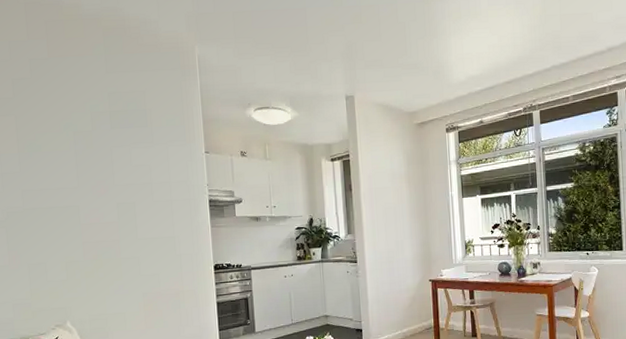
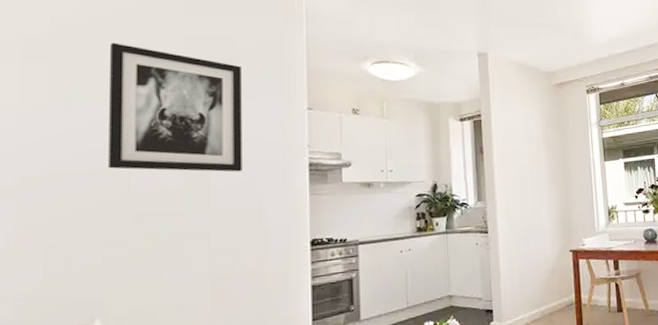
wall art: none [55,99,159,208] -> present [108,43,242,172]

